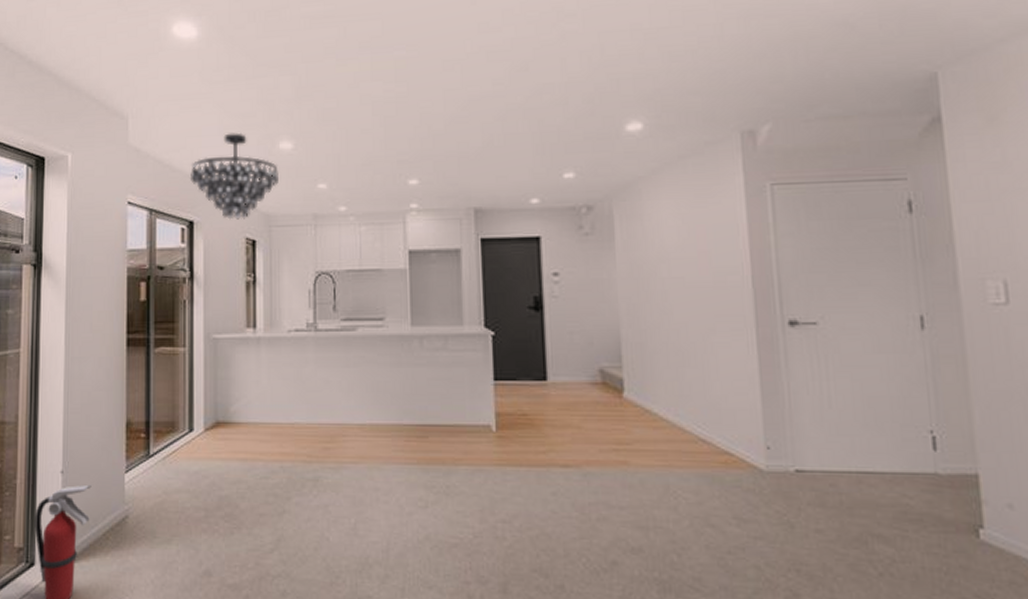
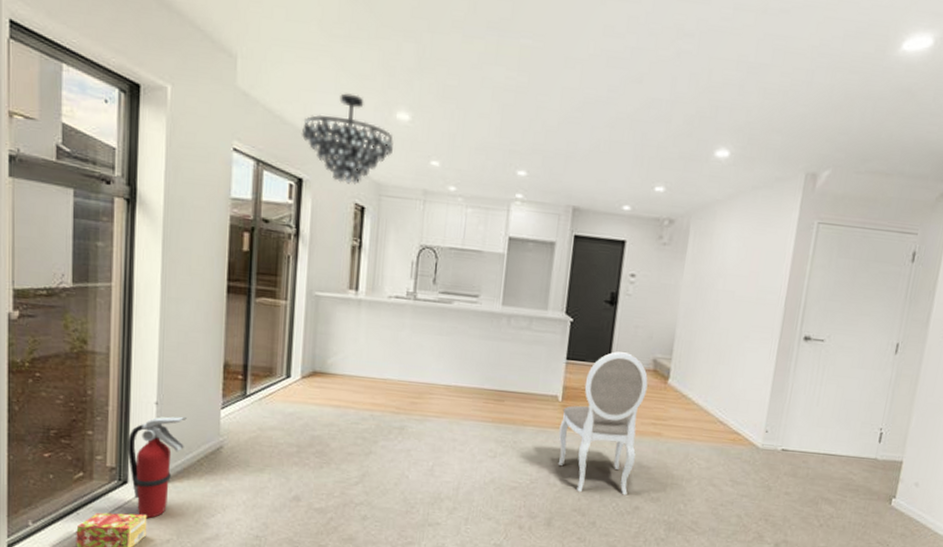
dining chair: none [498,365,600,547] -> present [558,351,648,496]

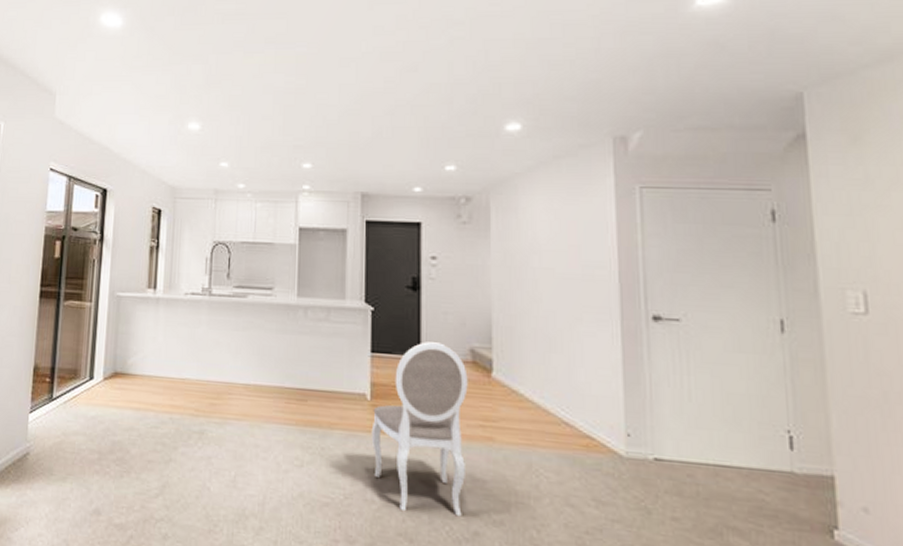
chandelier: present [301,93,393,185] -> none [106,112,186,190]

